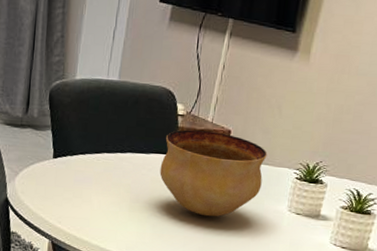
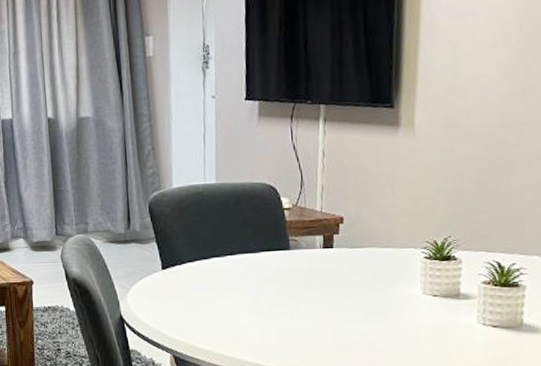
bowl: present [160,129,267,217] -> none [274,220,388,310]

